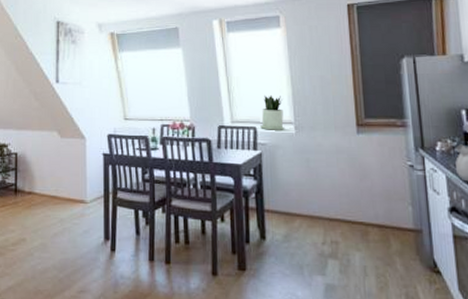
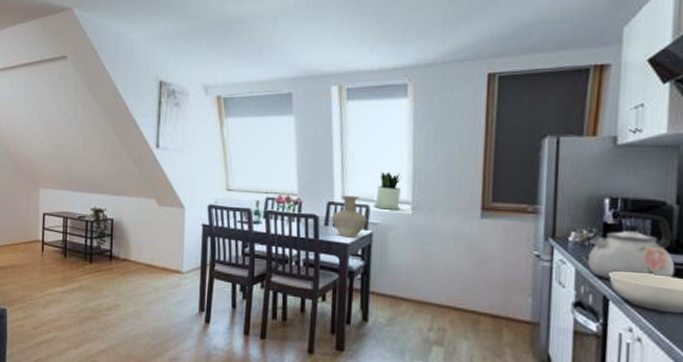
vase: none [223,119,256,158] -> present [332,195,367,238]

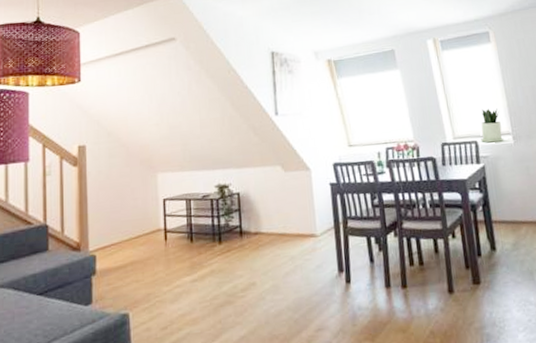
vase: present [332,195,367,238] -> none [447,134,478,174]

